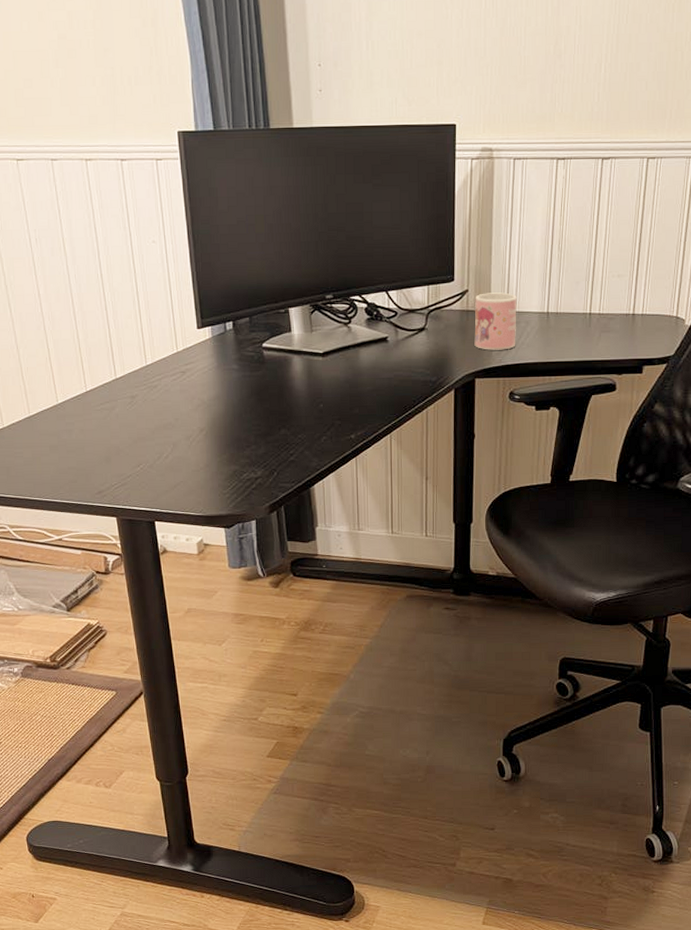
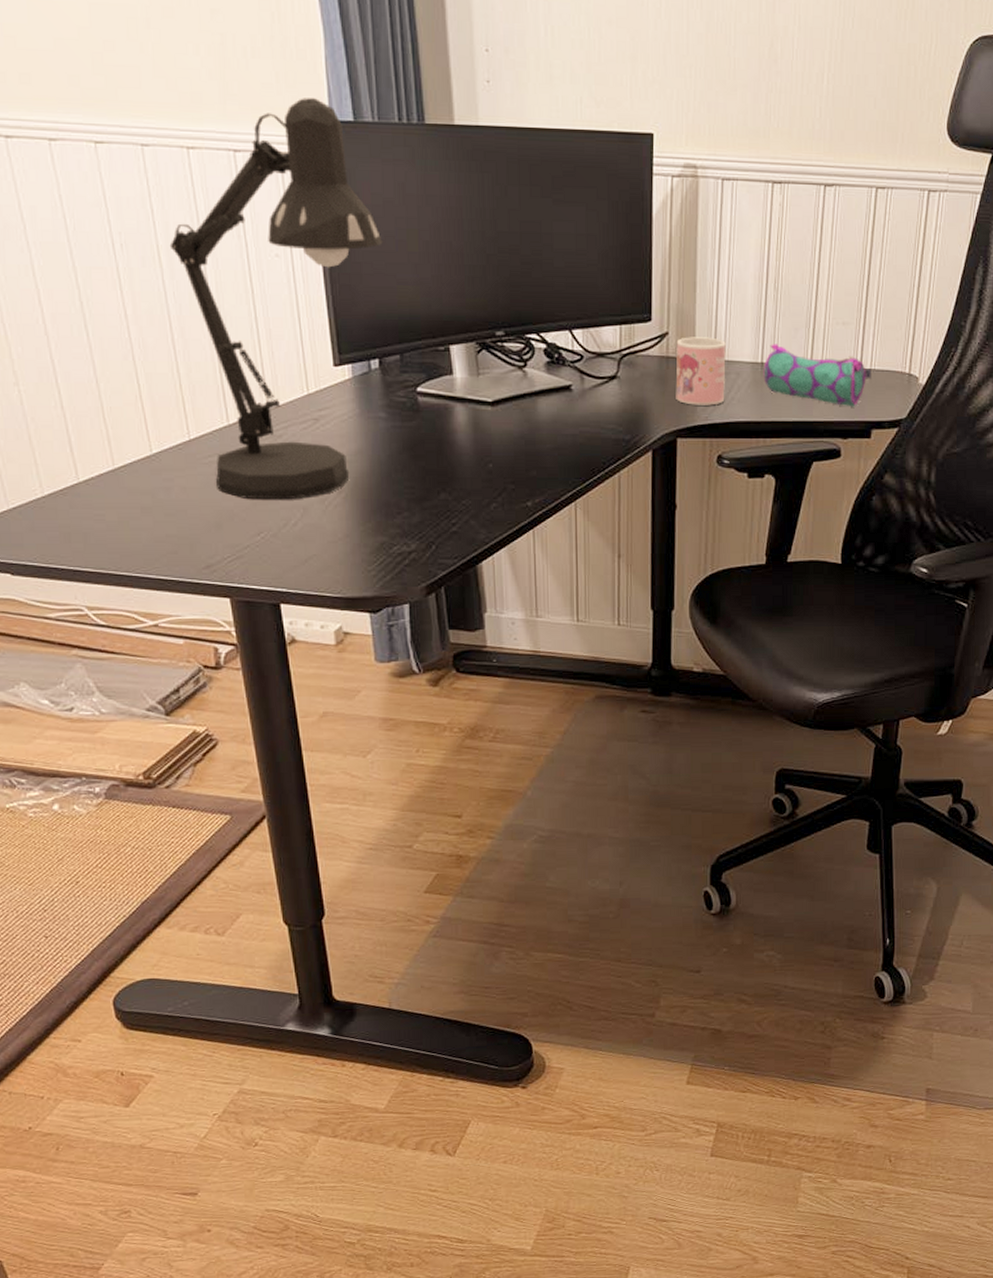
desk lamp: none [72,114,236,438] -> present [169,98,383,500]
pencil case: none [549,296,643,347] -> present [763,344,871,407]

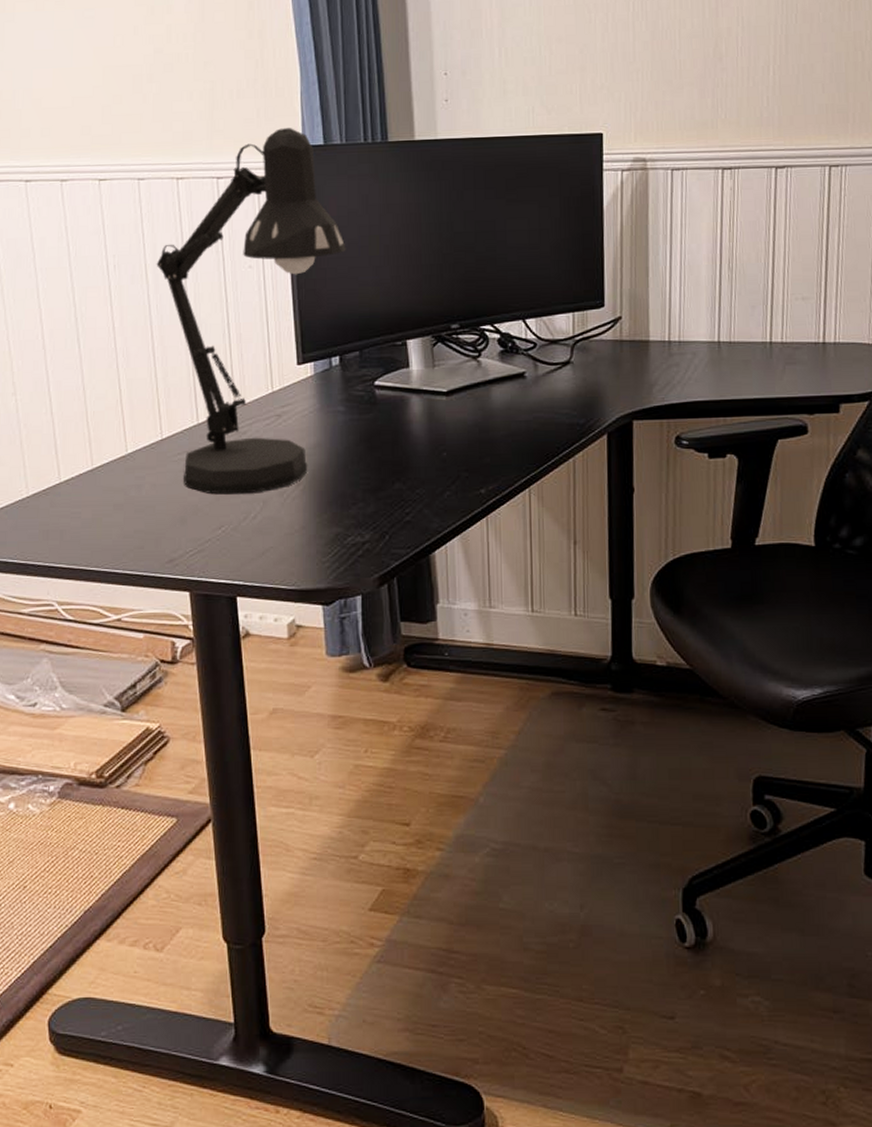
mug: present [675,337,726,406] -> none [630,319,682,387]
pencil case: present [763,344,871,407] -> none [720,322,836,382]

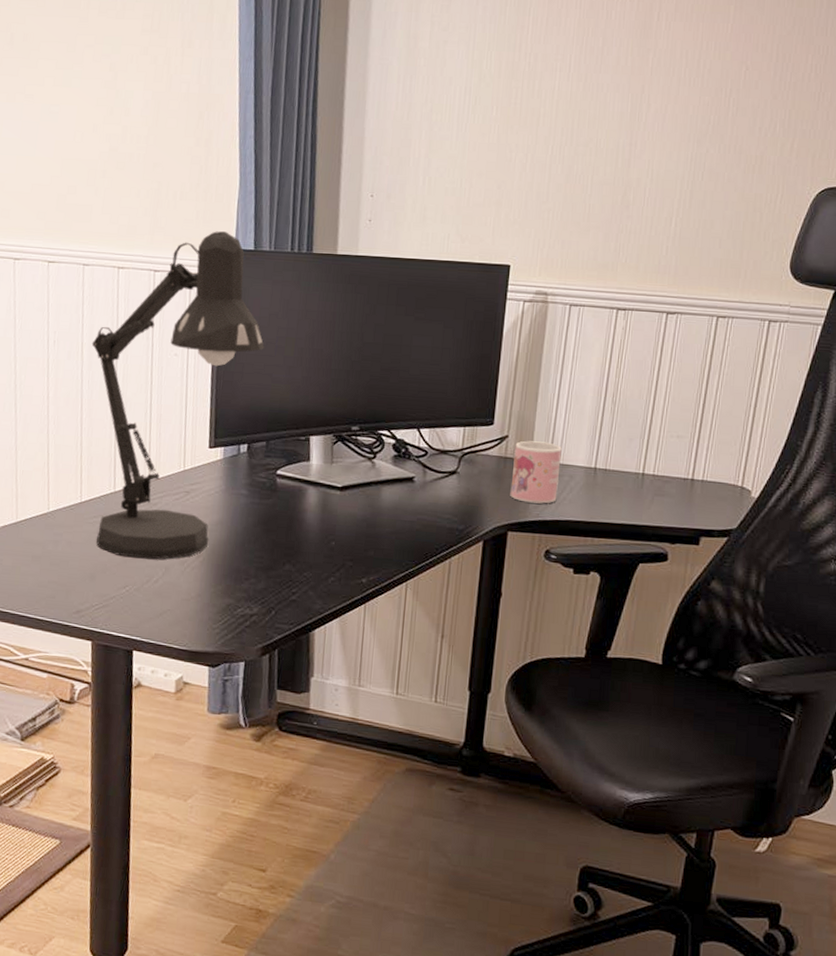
mug: none [630,319,682,387] -> present [510,441,562,504]

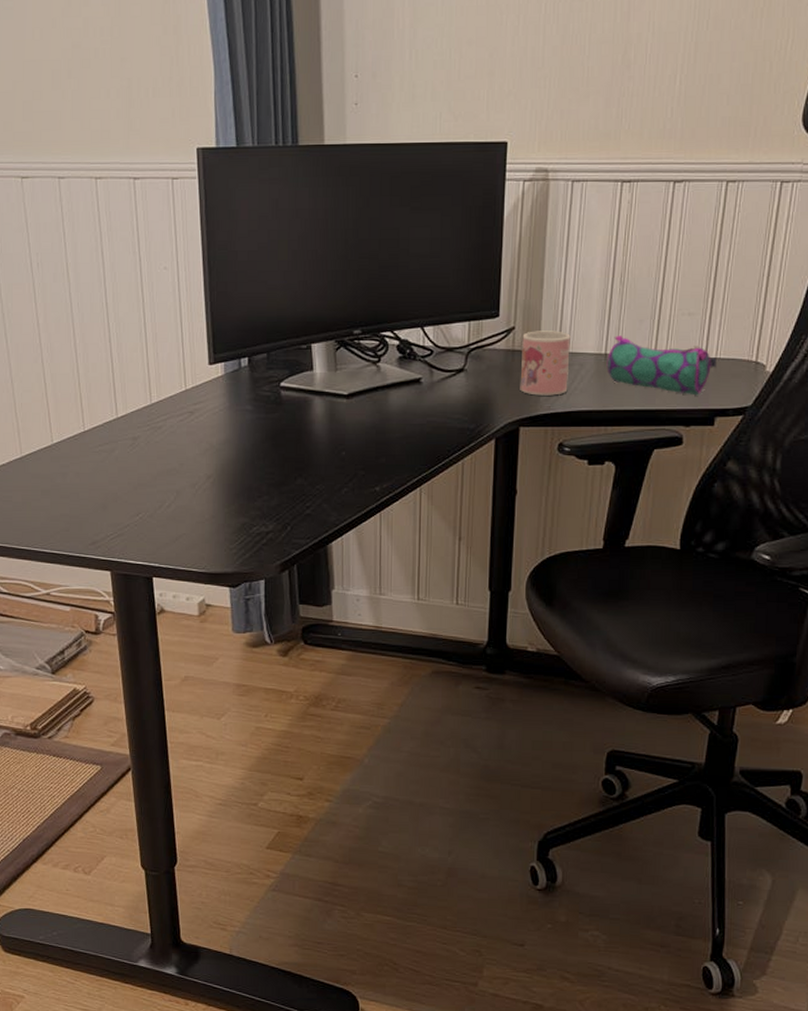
desk lamp: present [91,231,265,560] -> none [77,129,256,484]
pencil case: none [595,451,704,515] -> present [606,335,717,396]

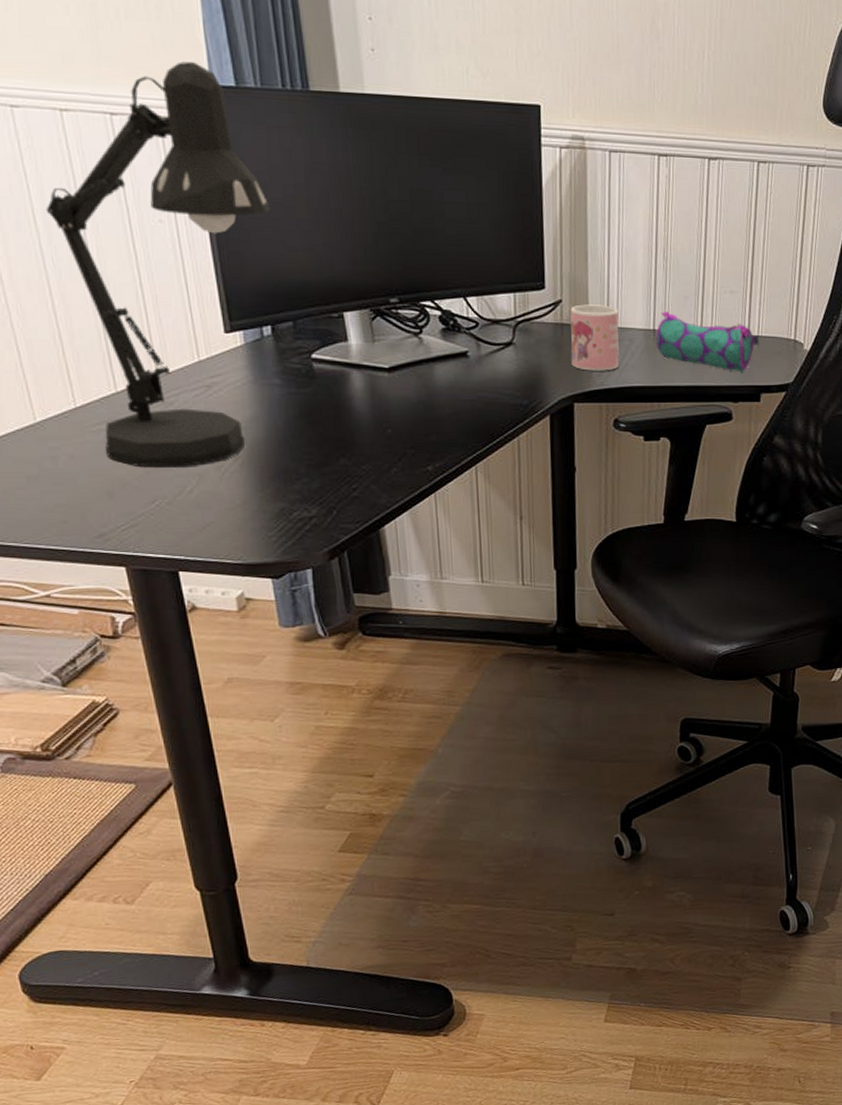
desk lamp: none [77,129,256,484] -> present [45,61,271,468]

